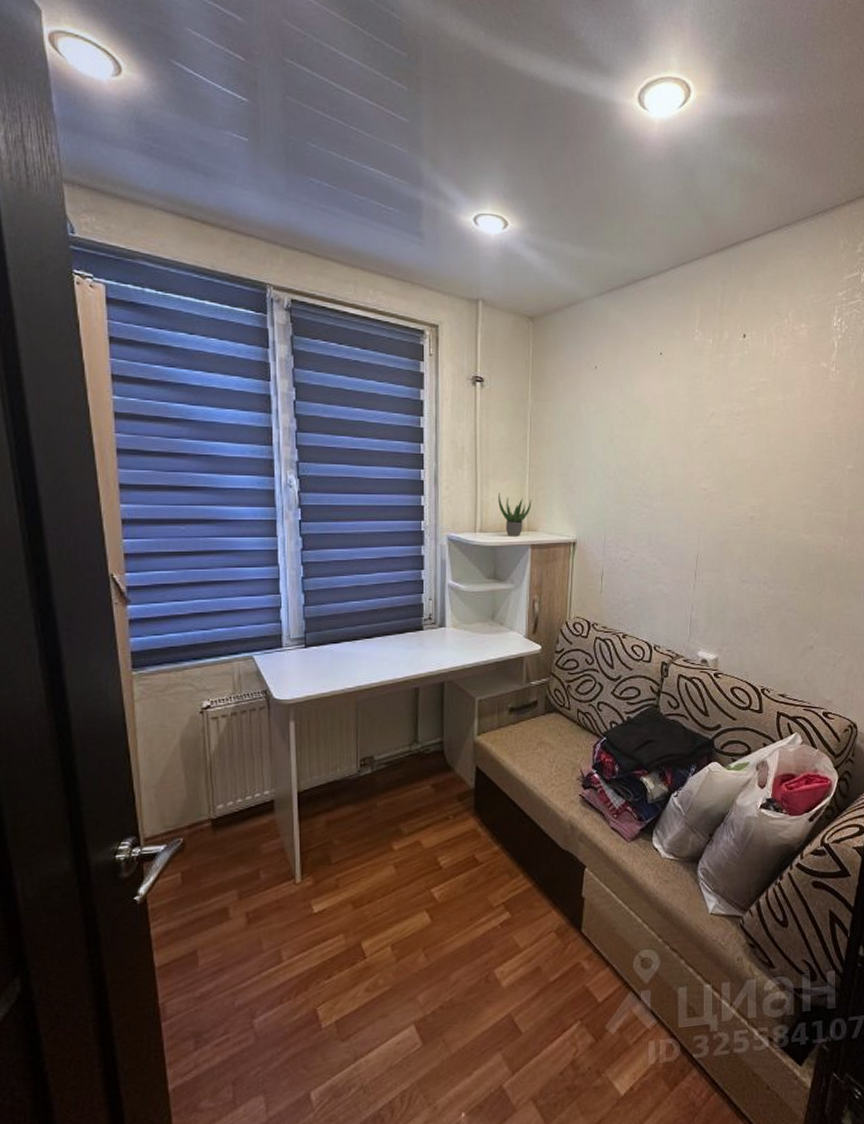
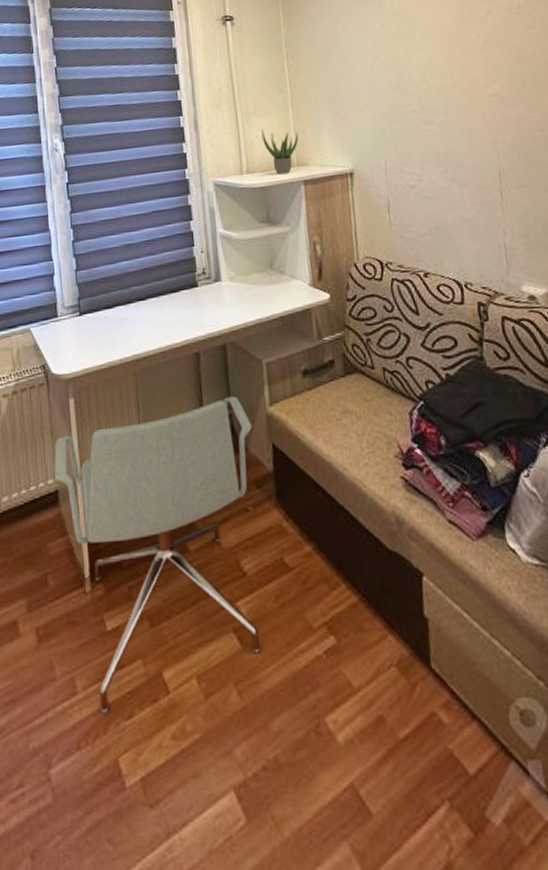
office chair: none [272,726,460,976] -> present [54,396,261,713]

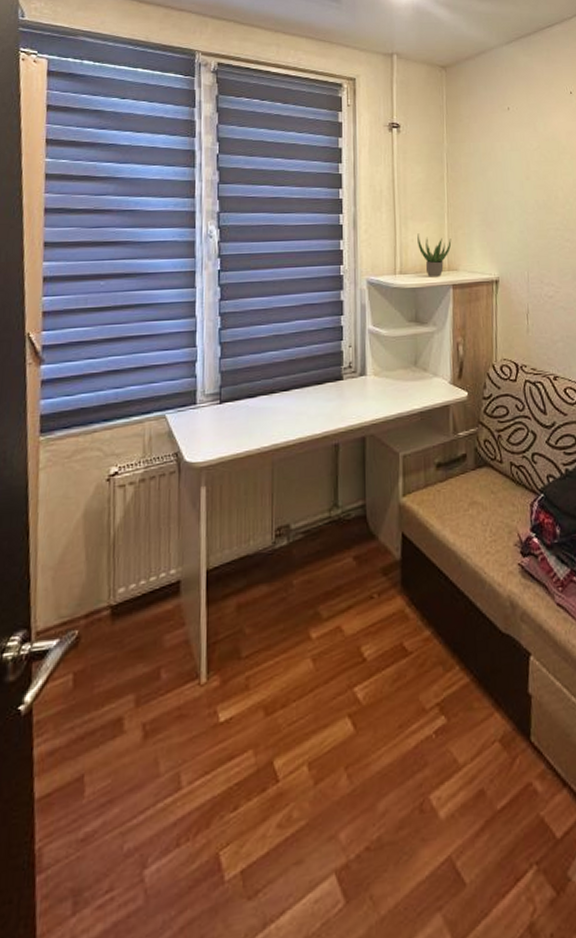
office chair: present [54,396,261,713] -> none [178,487,384,807]

